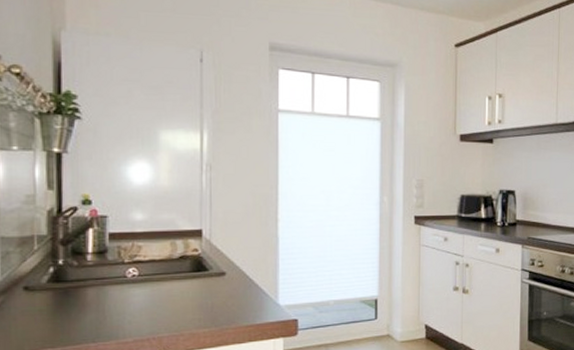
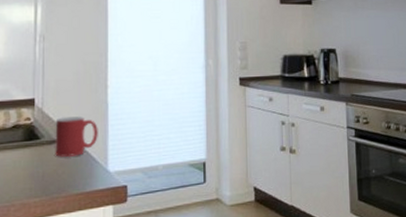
mug: none [224,248,268,290] -> present [55,116,98,158]

